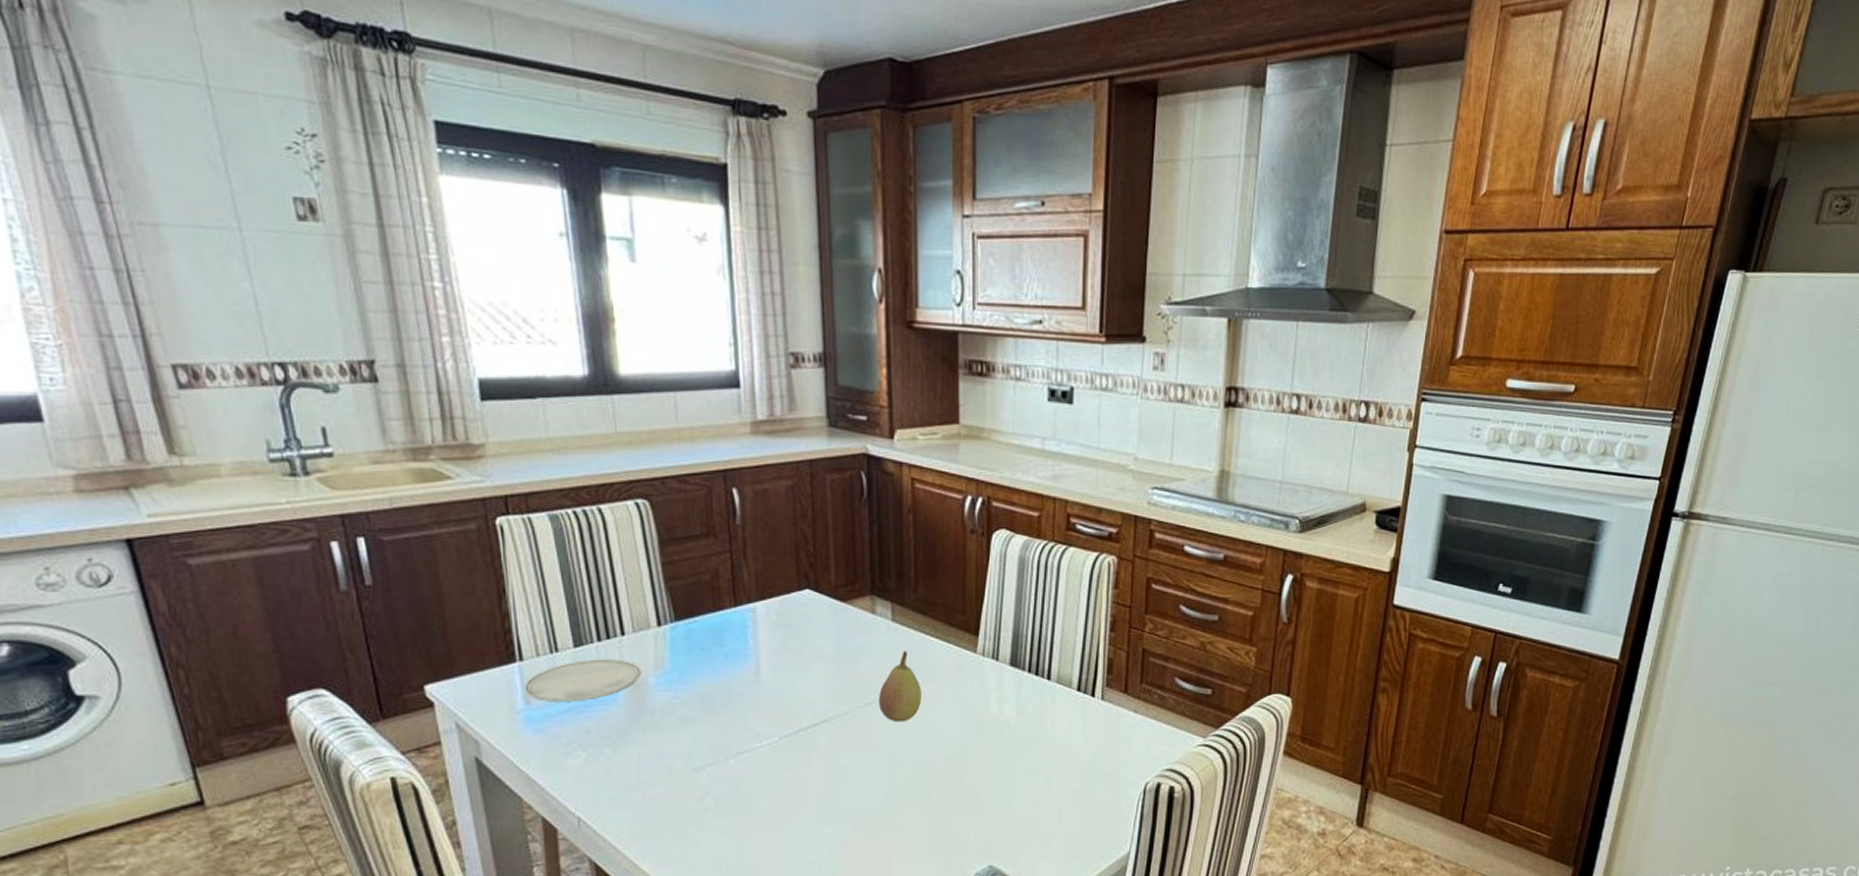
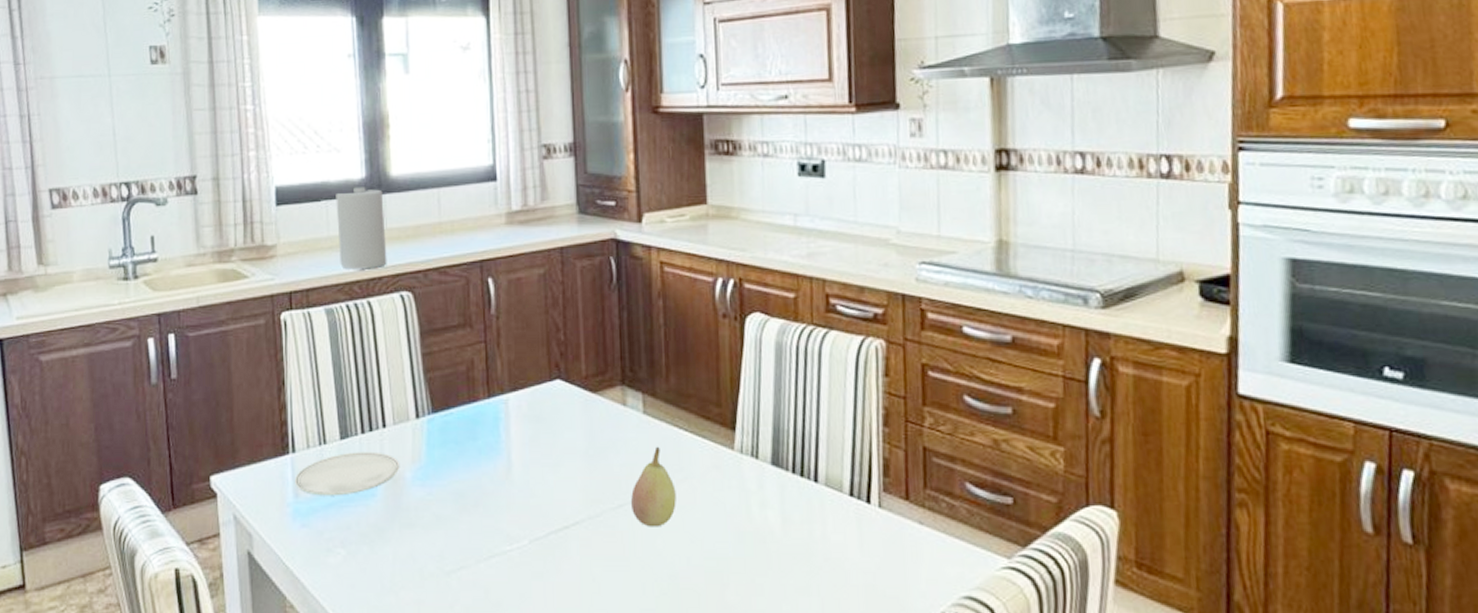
paper towel holder: none [554,385,619,475] -> present [336,187,387,270]

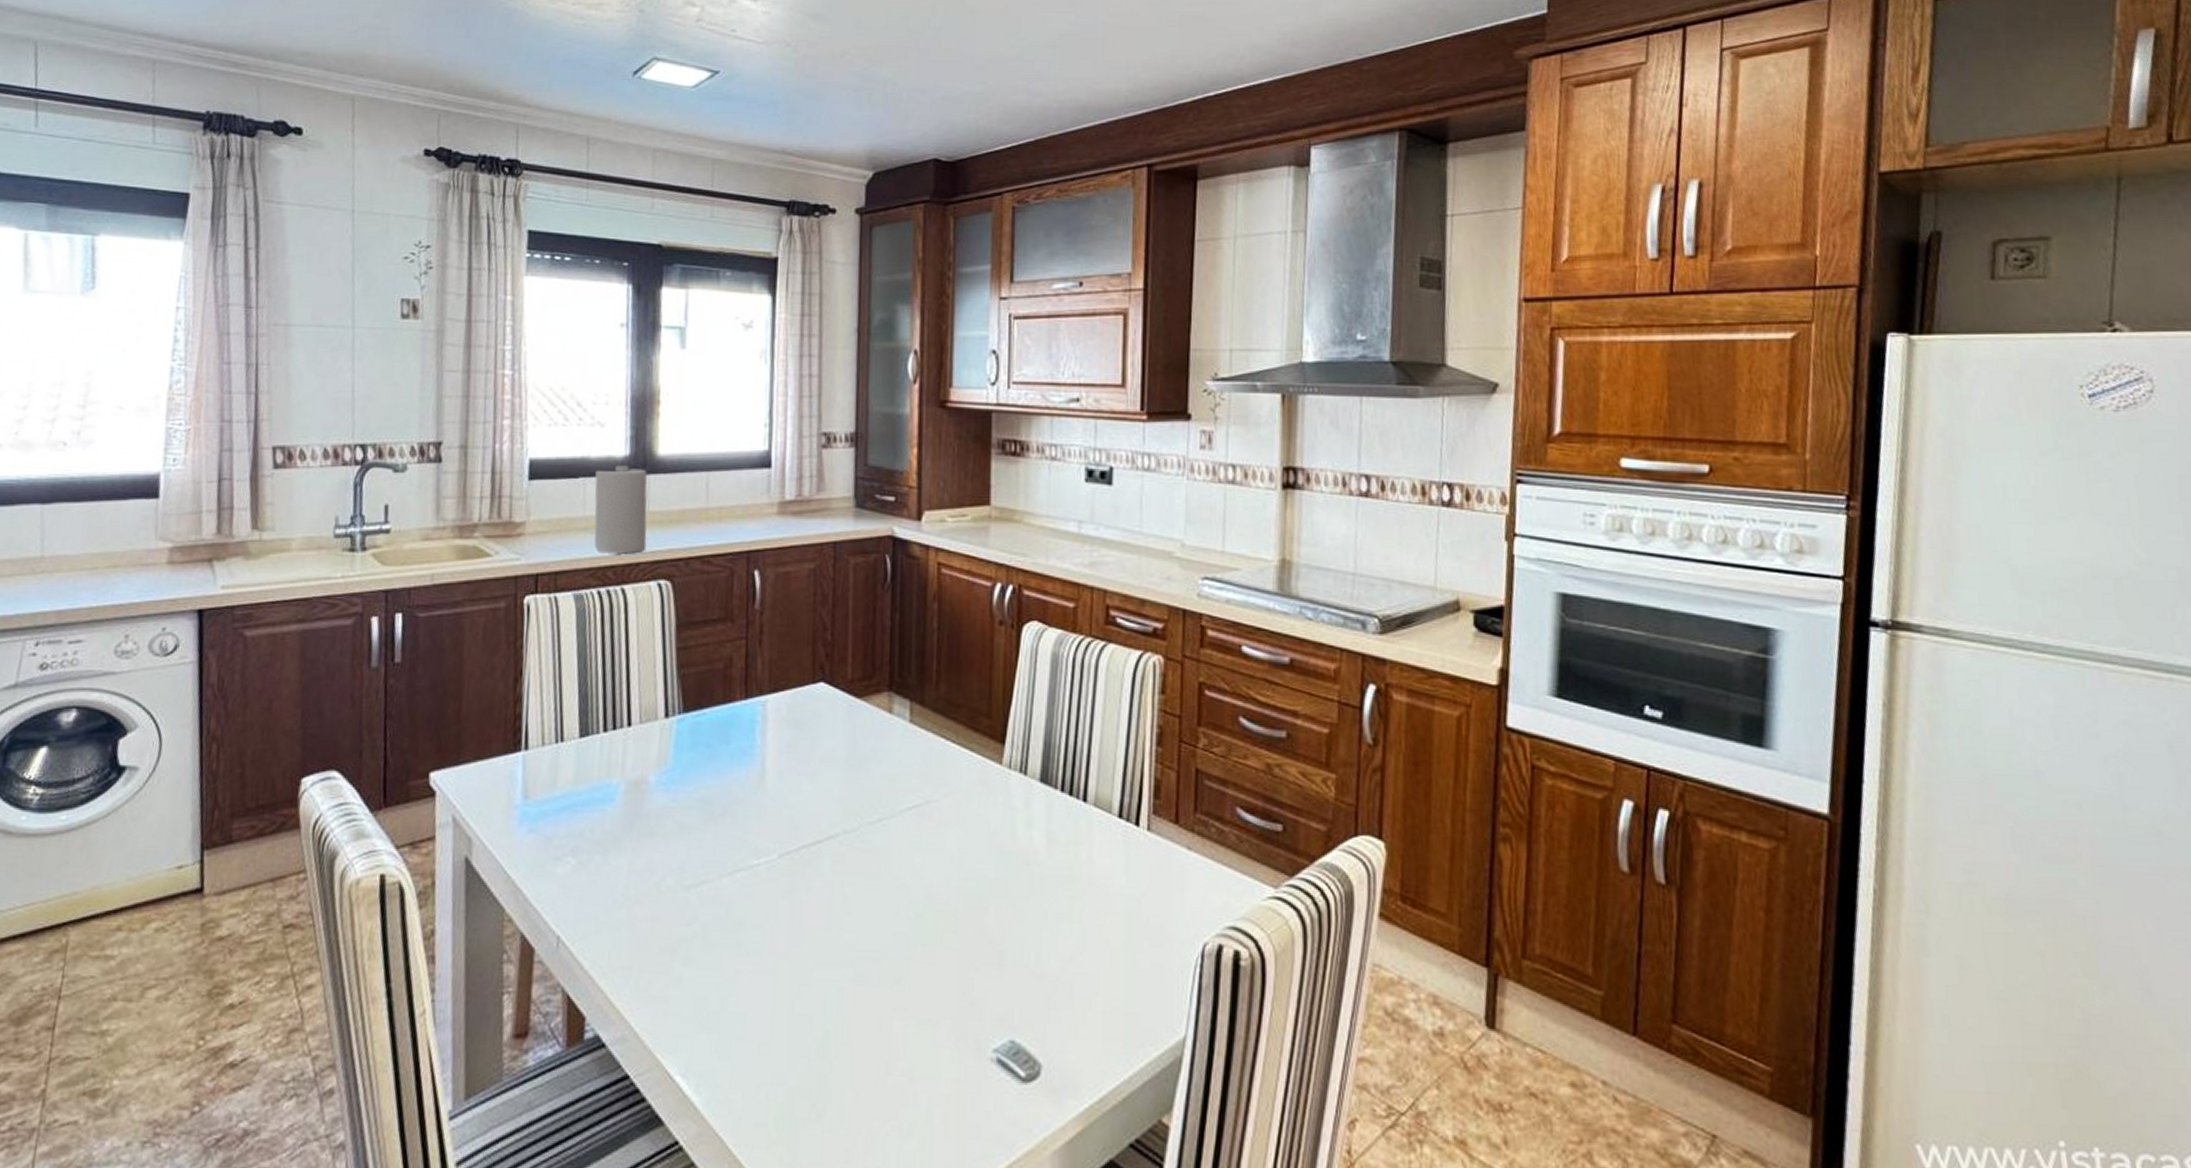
plate: present [295,451,400,496] -> none [525,751,644,800]
fruit: present [631,446,676,527] -> none [891,757,939,845]

